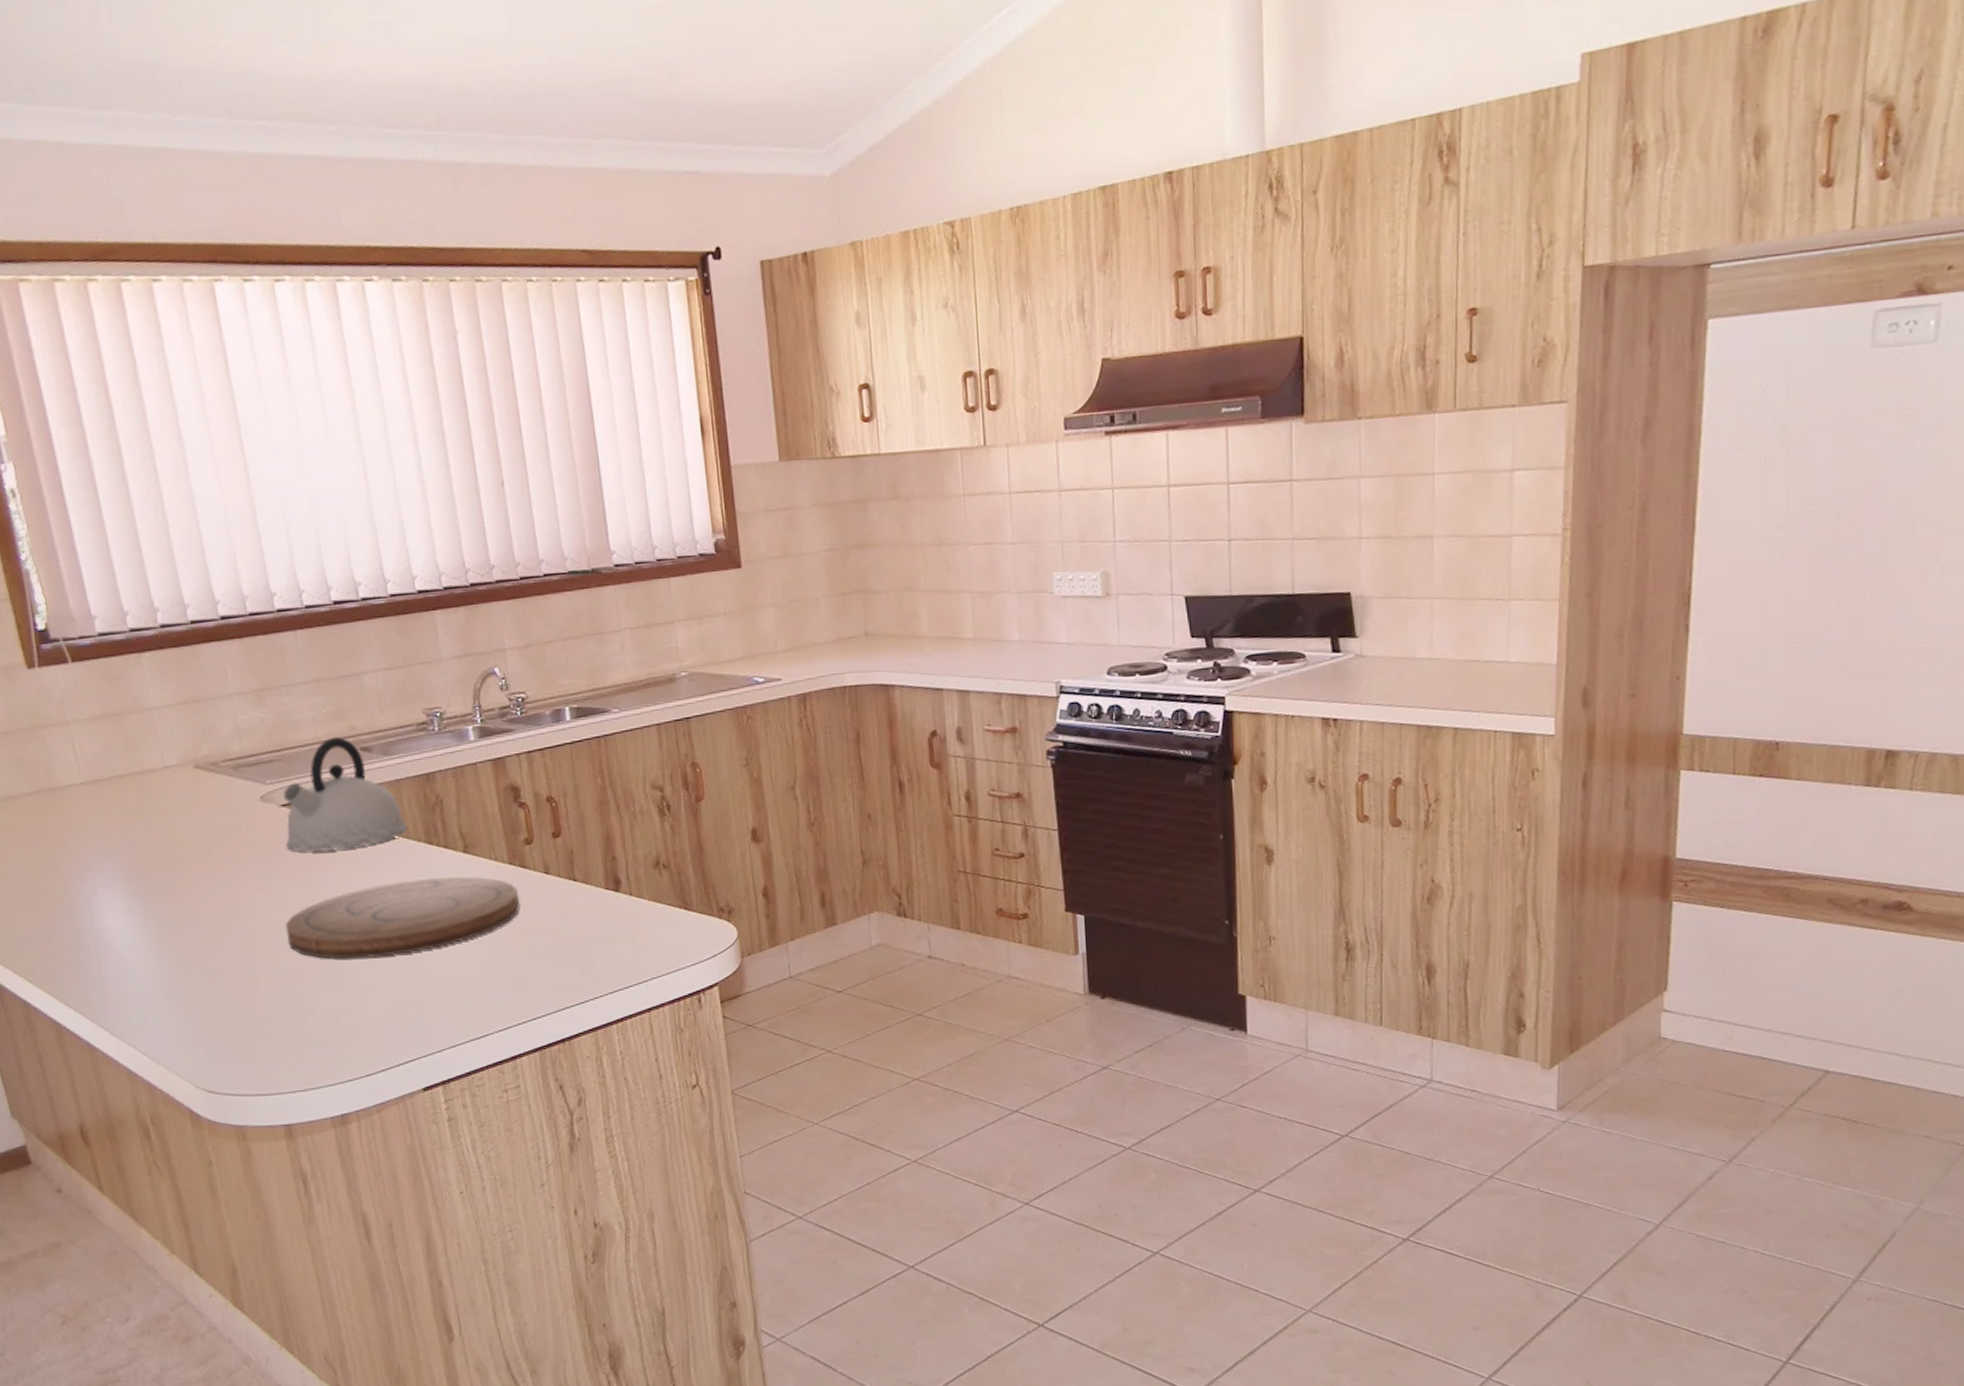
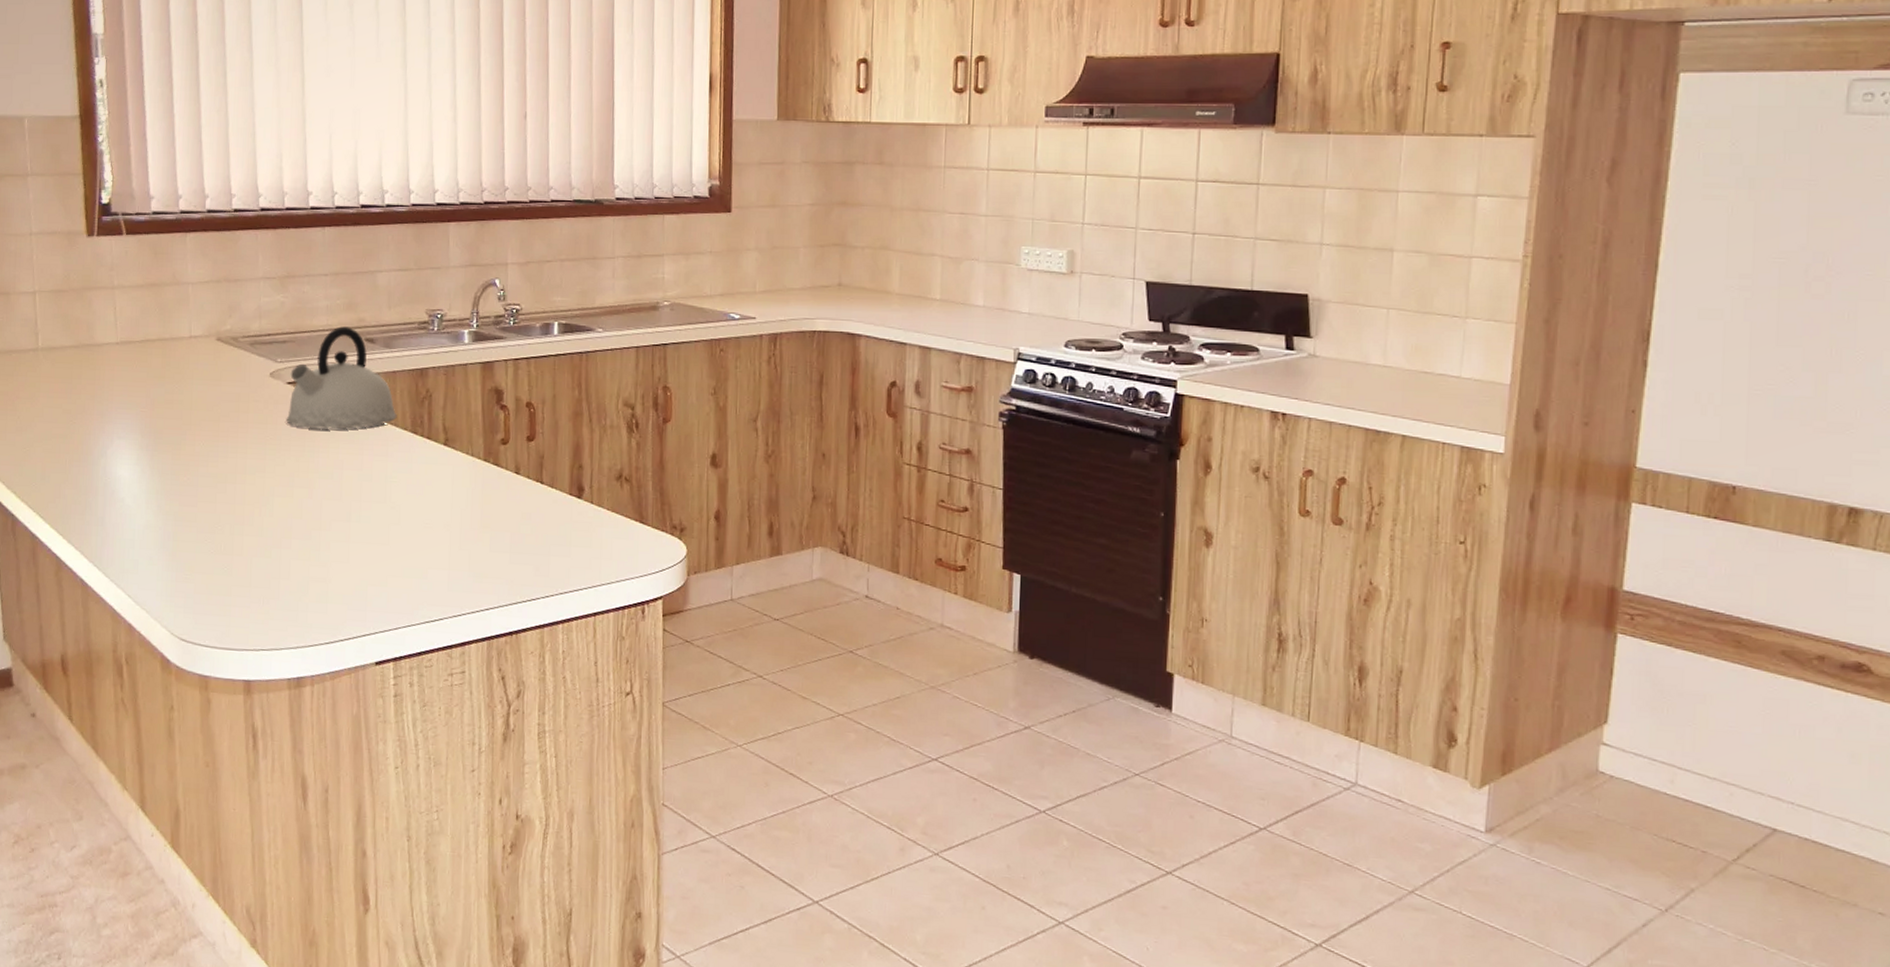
cutting board: present [285,876,520,959] -> none [274,464,489,533]

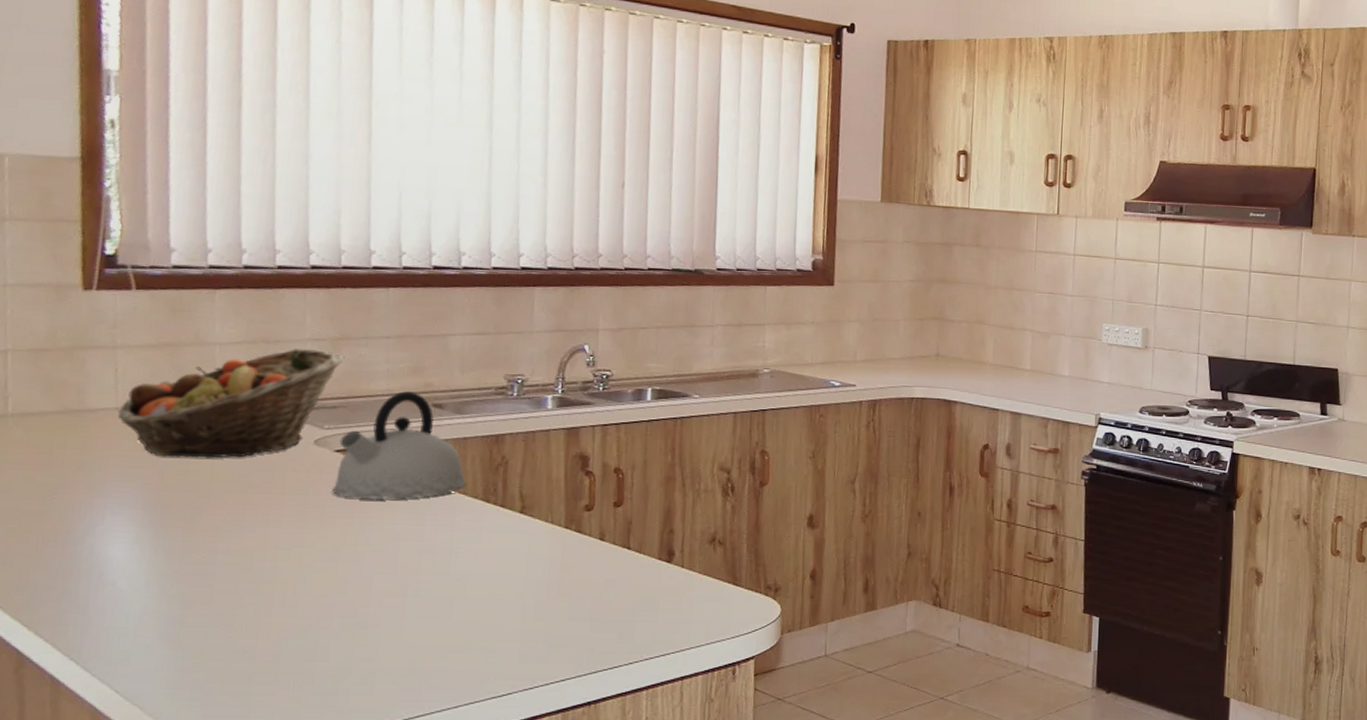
fruit basket: none [118,286,291,389] -> present [117,348,345,458]

